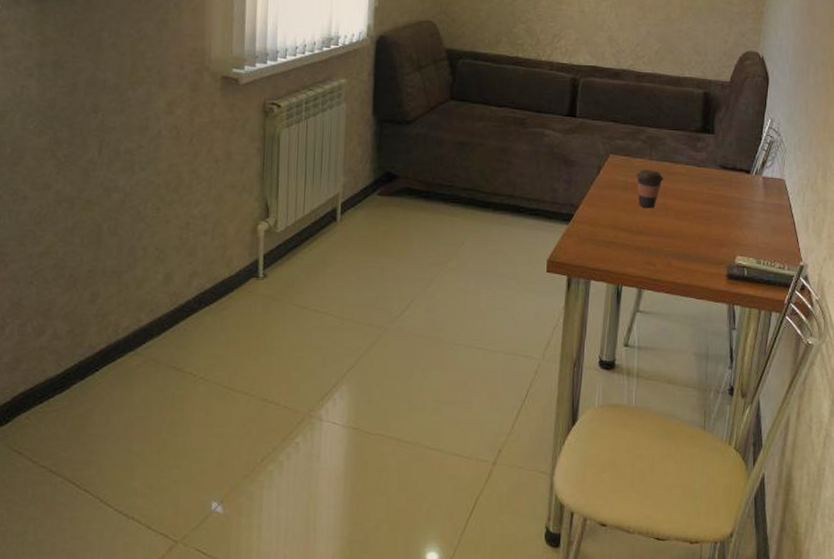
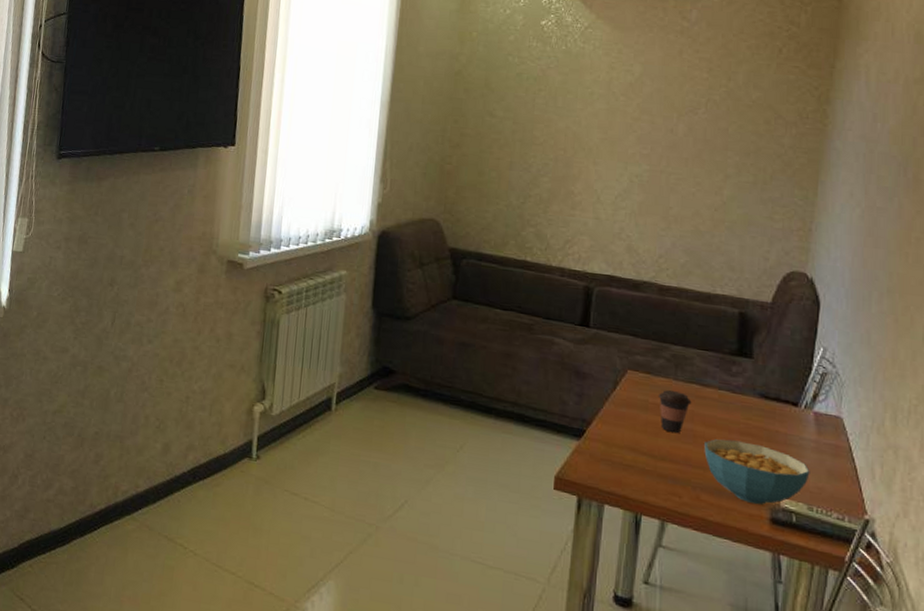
cereal bowl: none [674,209,759,264] -> present [704,439,810,505]

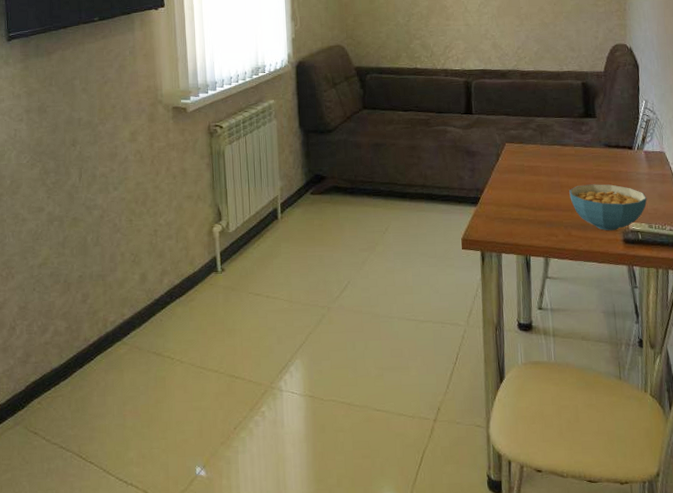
coffee cup: present [658,390,692,434] -> none [530,154,556,187]

